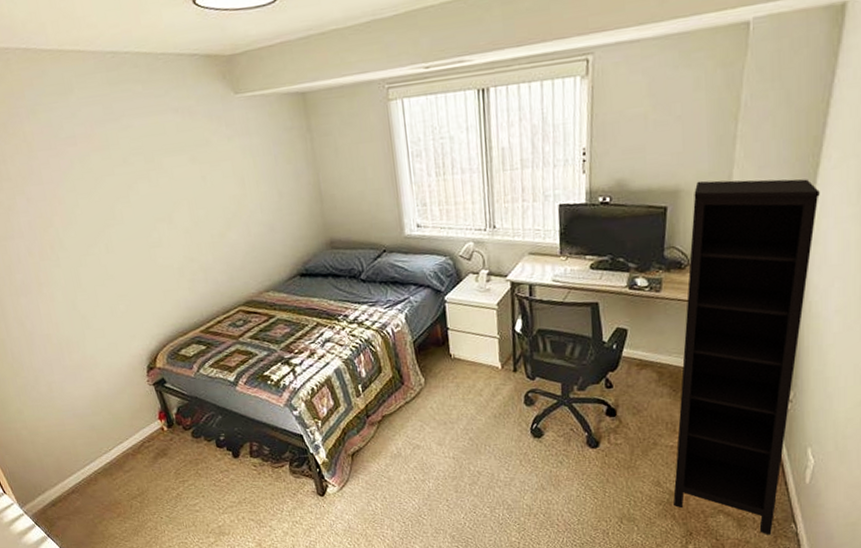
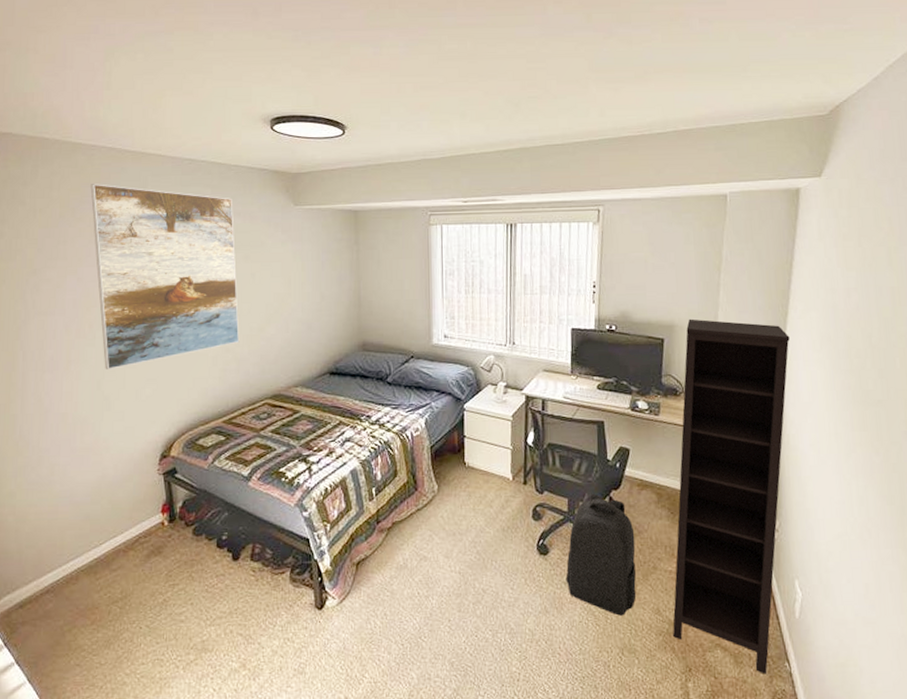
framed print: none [14,92,203,289] -> present [90,184,240,369]
backpack: none [561,376,636,489] -> present [565,493,637,616]

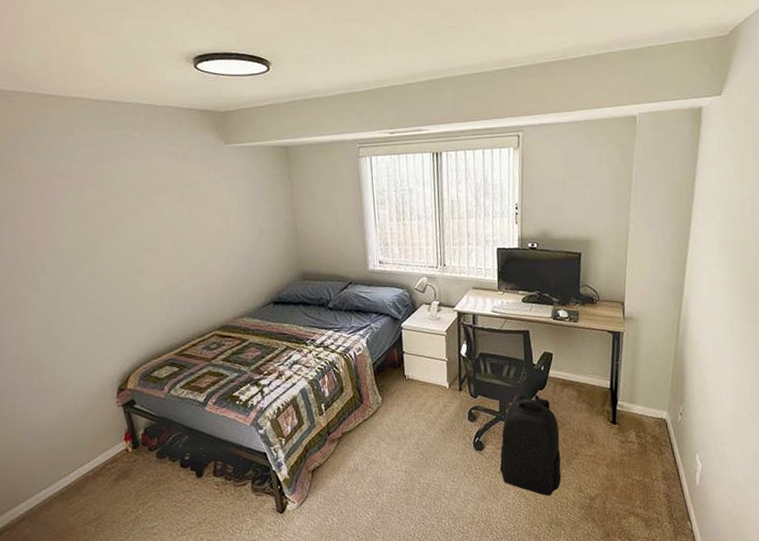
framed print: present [90,184,240,369] -> none [15,130,184,313]
bookcase: present [673,318,790,675] -> none [593,233,692,533]

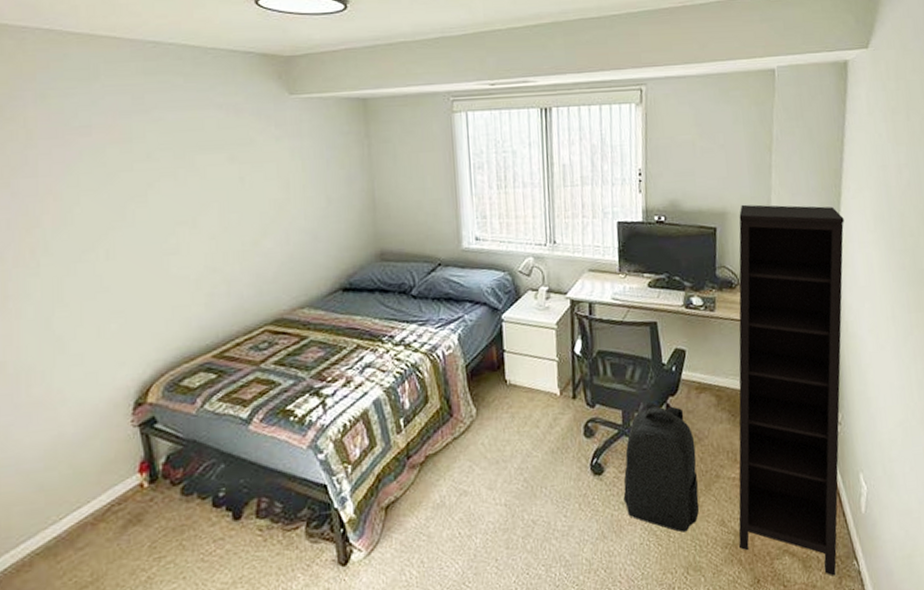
bookcase: none [593,233,692,533] -> present [738,204,844,576]

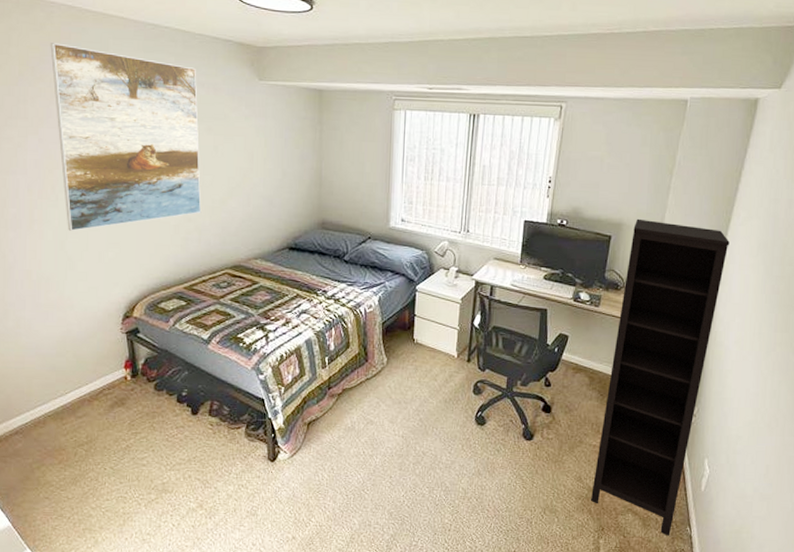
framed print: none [23,74,229,304] -> present [50,43,202,231]
backpack: present [623,401,700,533] -> none [499,373,566,481]

